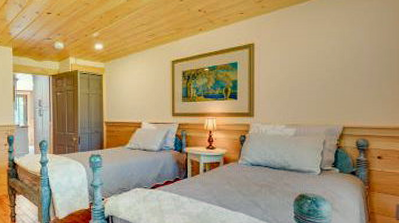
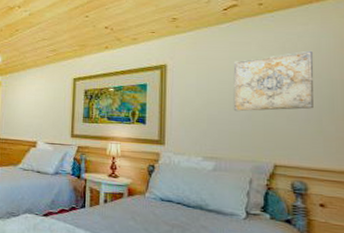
wall art: none [311,24,377,83] -> present [233,50,314,112]

